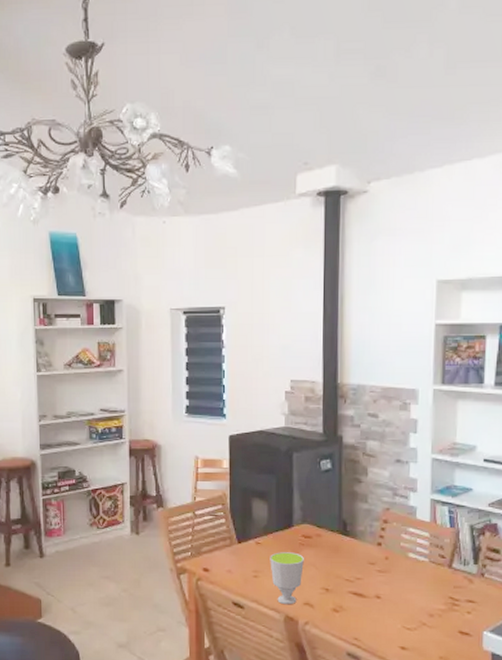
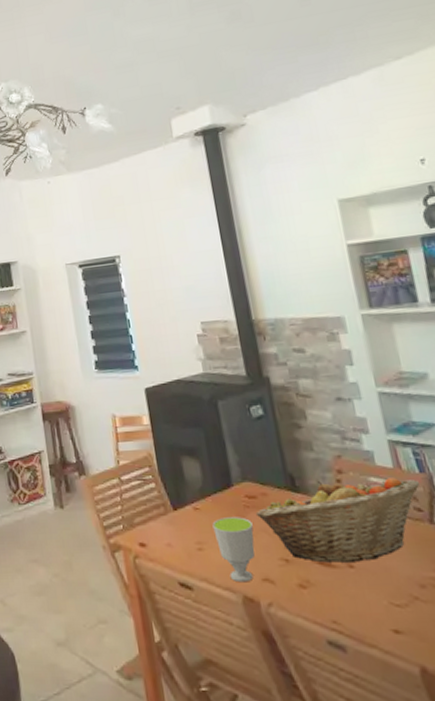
fruit basket: none [308,527,449,594] -> present [255,477,420,563]

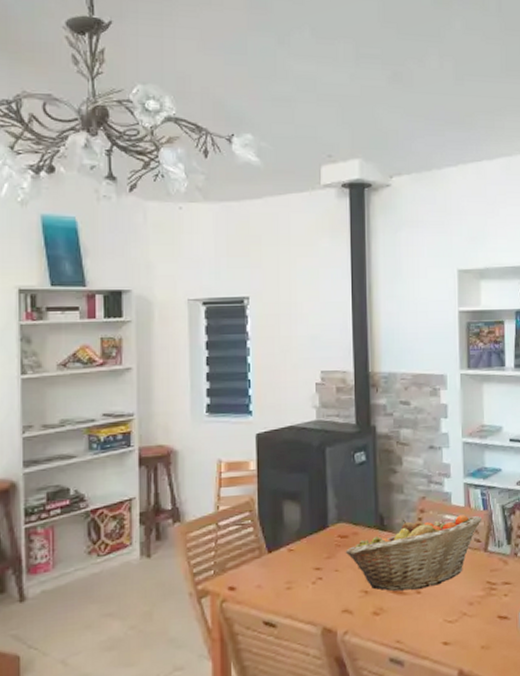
cup: present [212,517,255,583] -> none [304,555,341,616]

